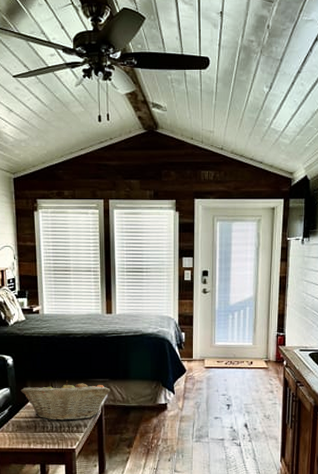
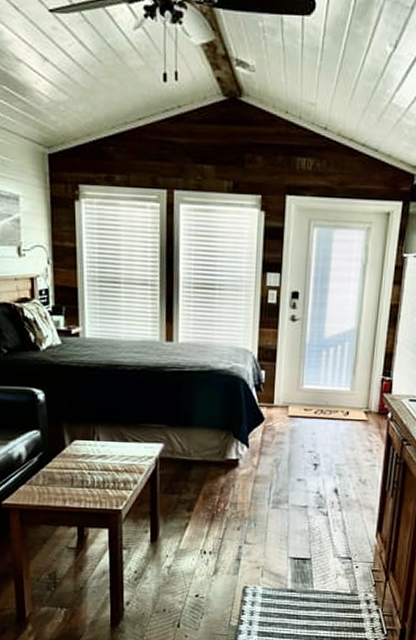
fruit basket: present [20,380,111,422] -> none [54,423,168,476]

